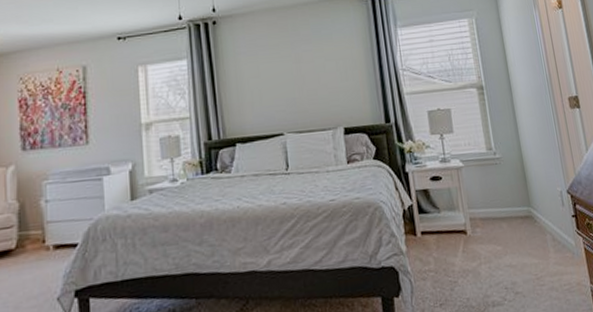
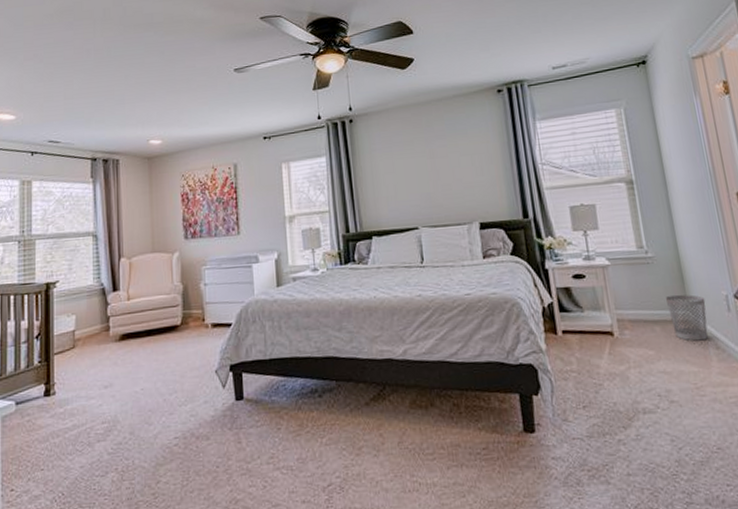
wastebasket: none [510,192,547,235] -> present [665,294,708,341]

